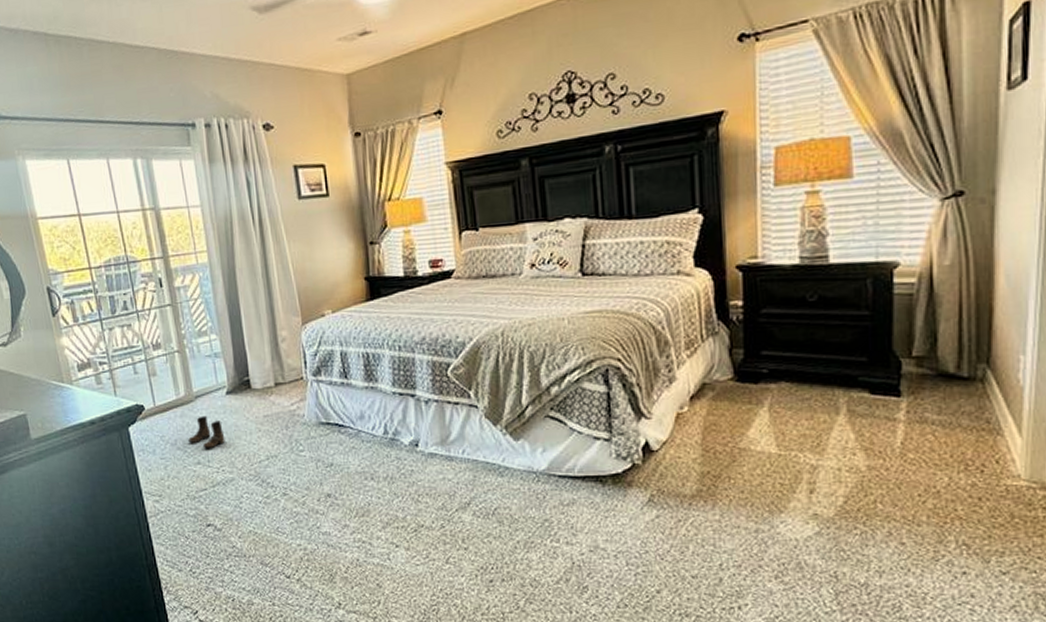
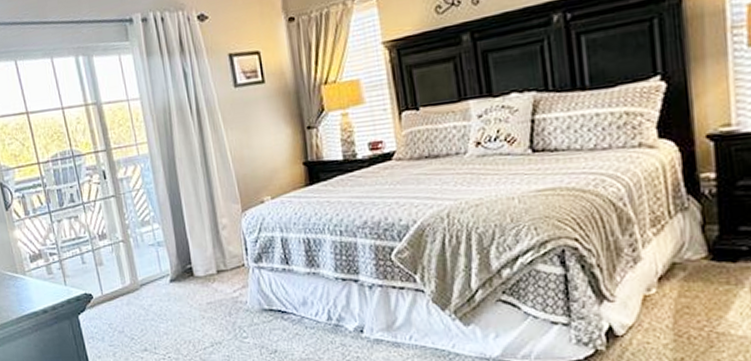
boots: present [188,415,225,449] -> none [135,303,171,337]

